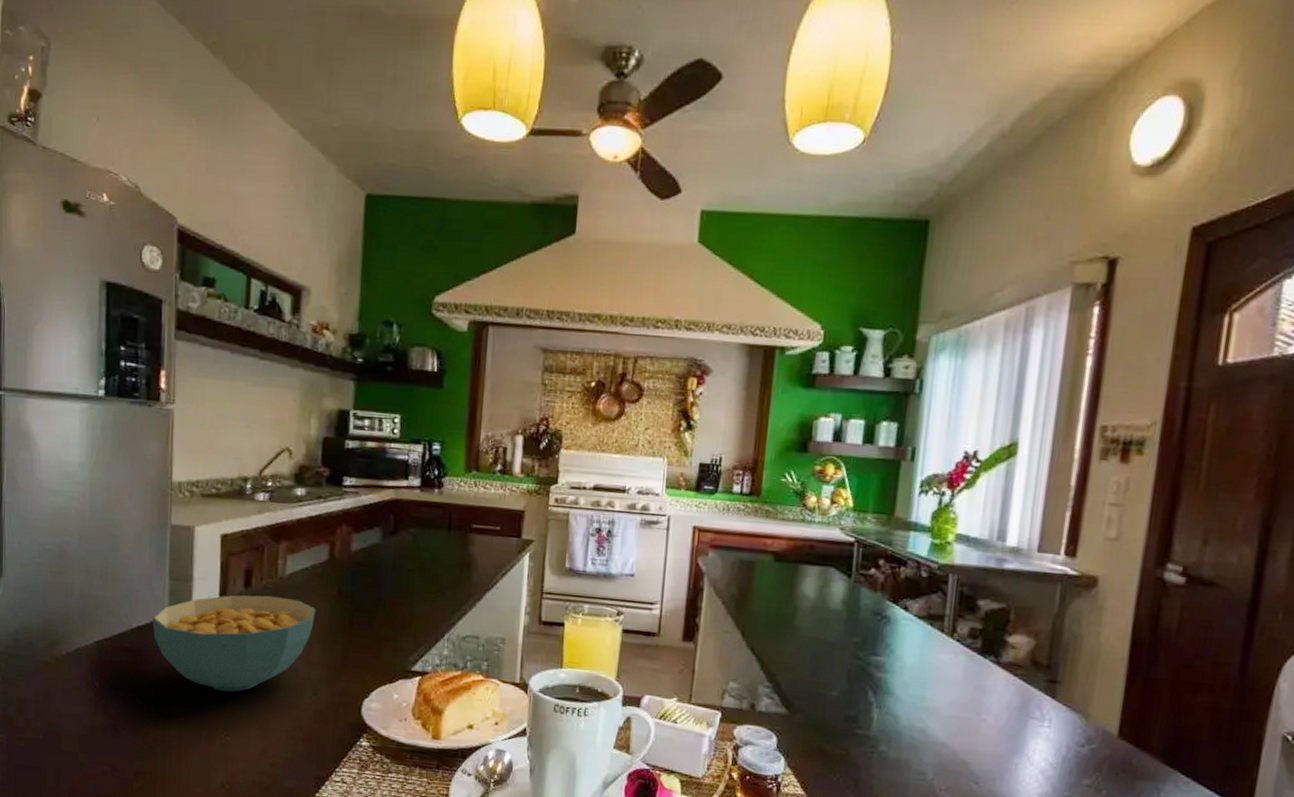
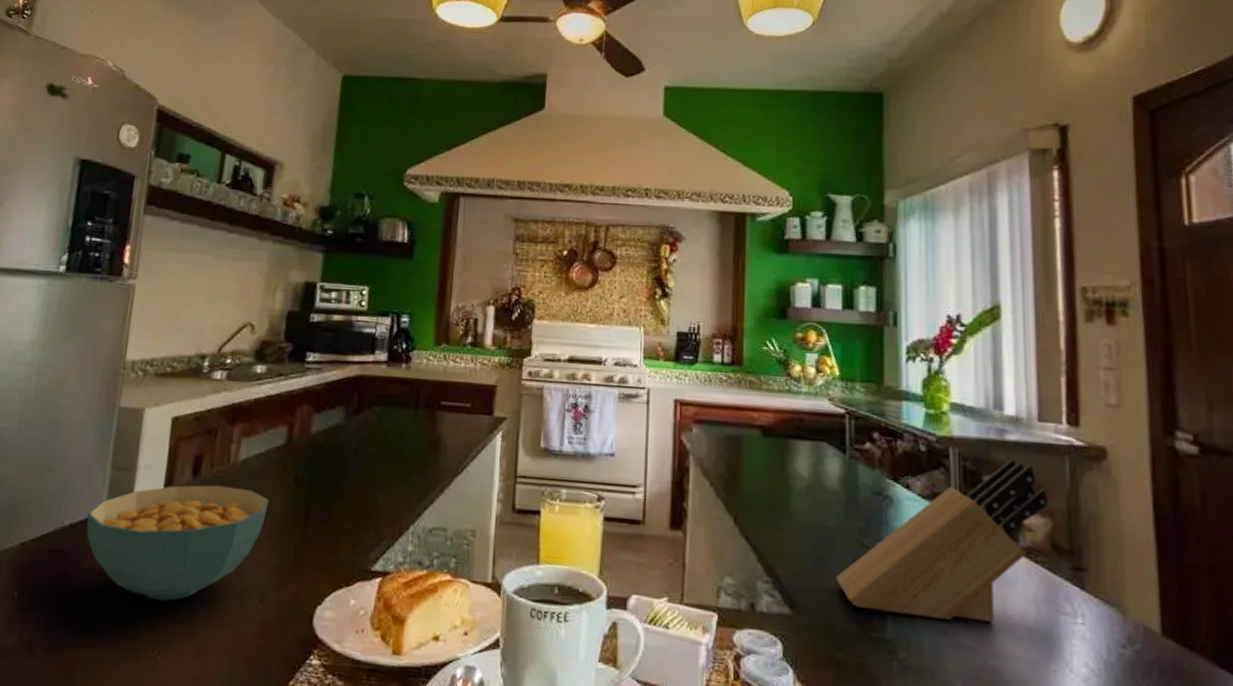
knife block: none [831,586,1035,724] -> present [837,459,1048,622]

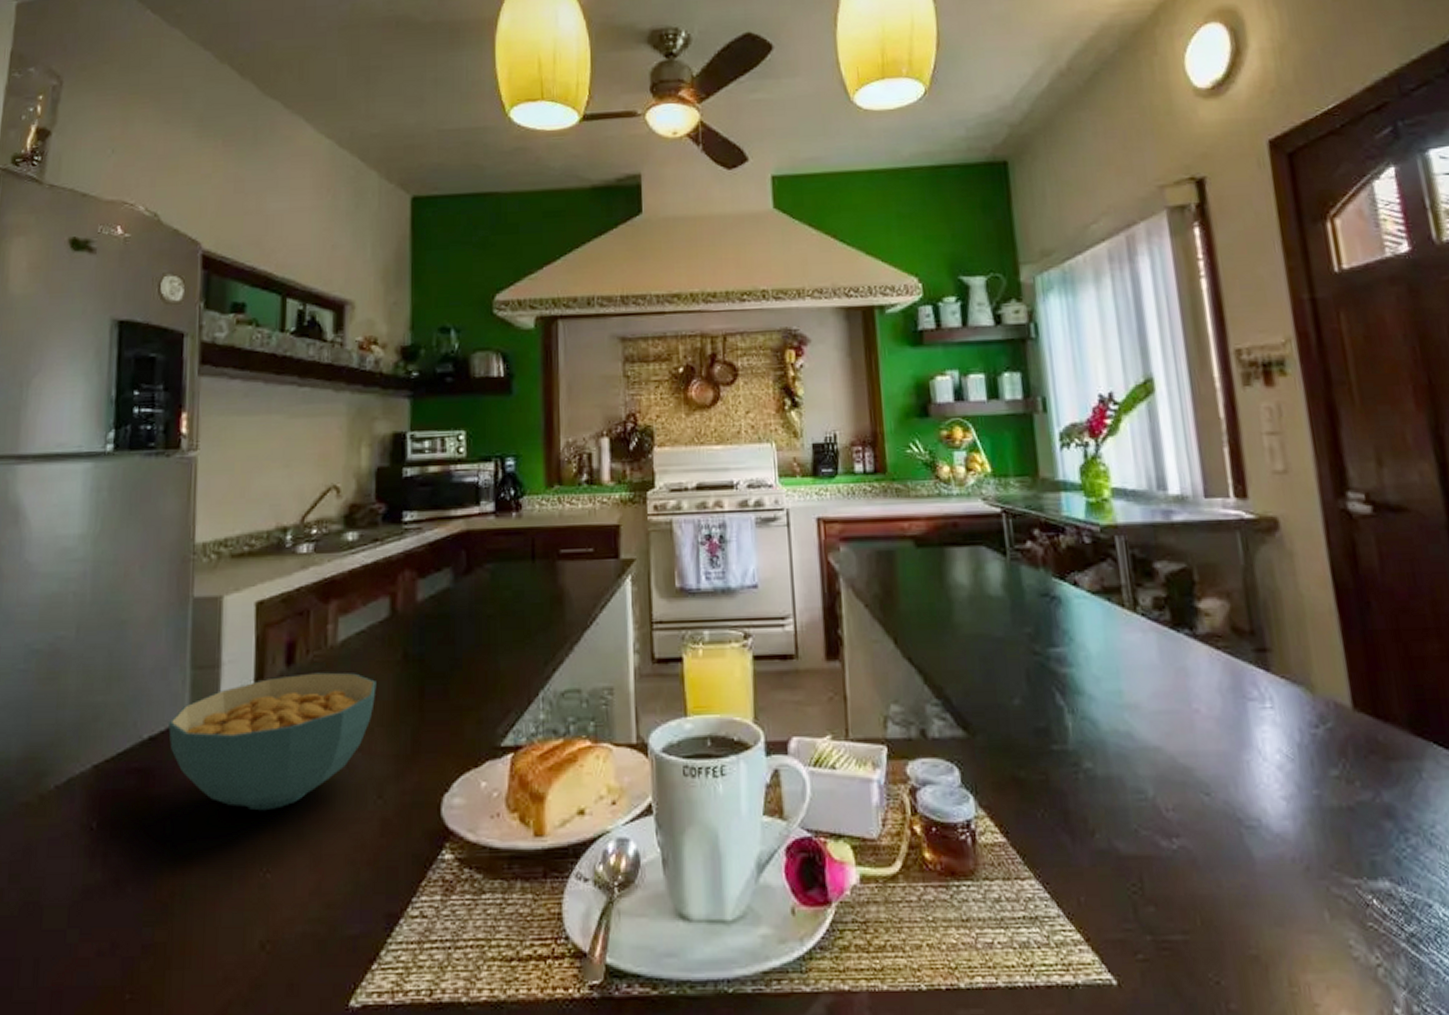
knife block: present [837,459,1048,622] -> none [1010,541,1223,722]

